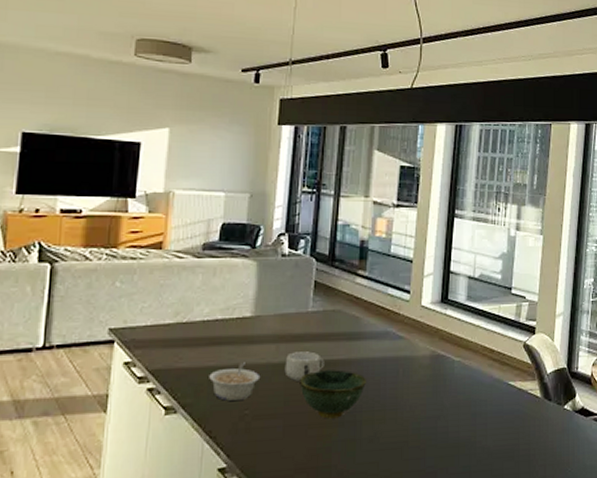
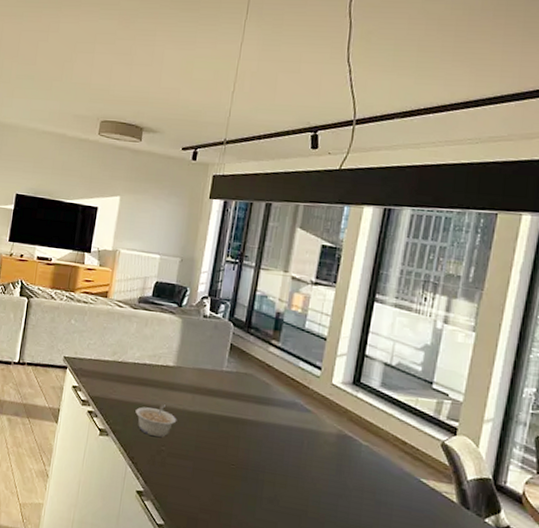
mug: present [284,351,325,381] -> none [198,404,234,431]
bowl: present [299,370,366,419] -> none [210,425,271,473]

